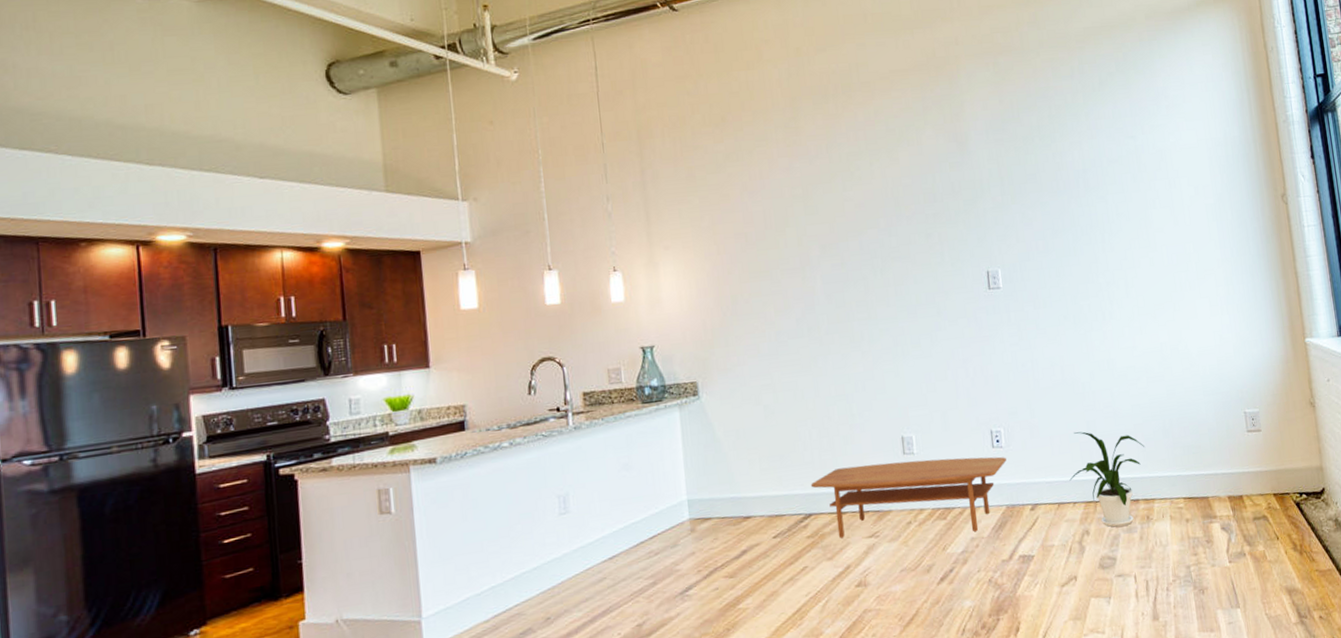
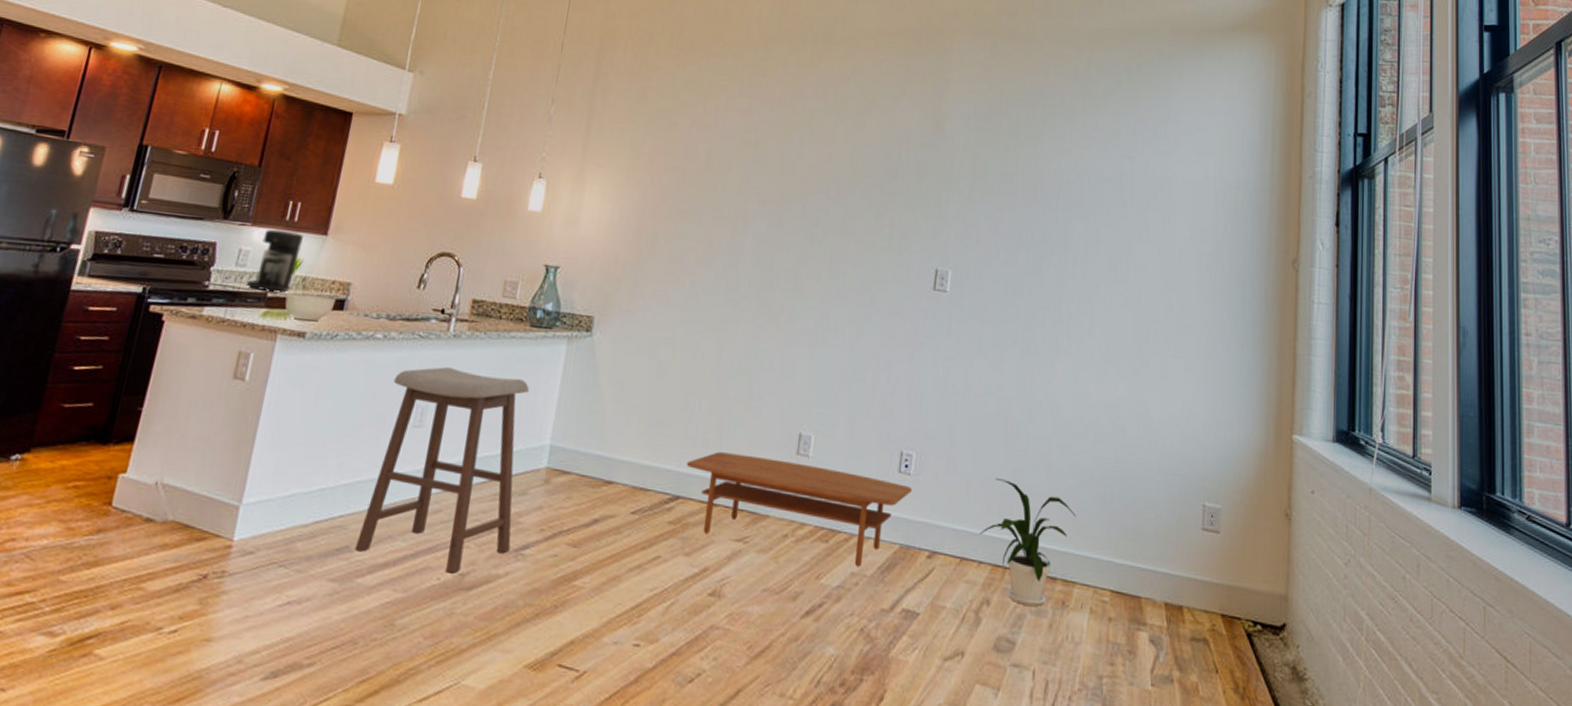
coffee maker: none [367,372,409,432] -> present [247,229,303,293]
bowl: none [406,421,456,449] -> present [284,293,336,322]
bar stool: none [530,450,675,630] -> present [354,367,529,574]

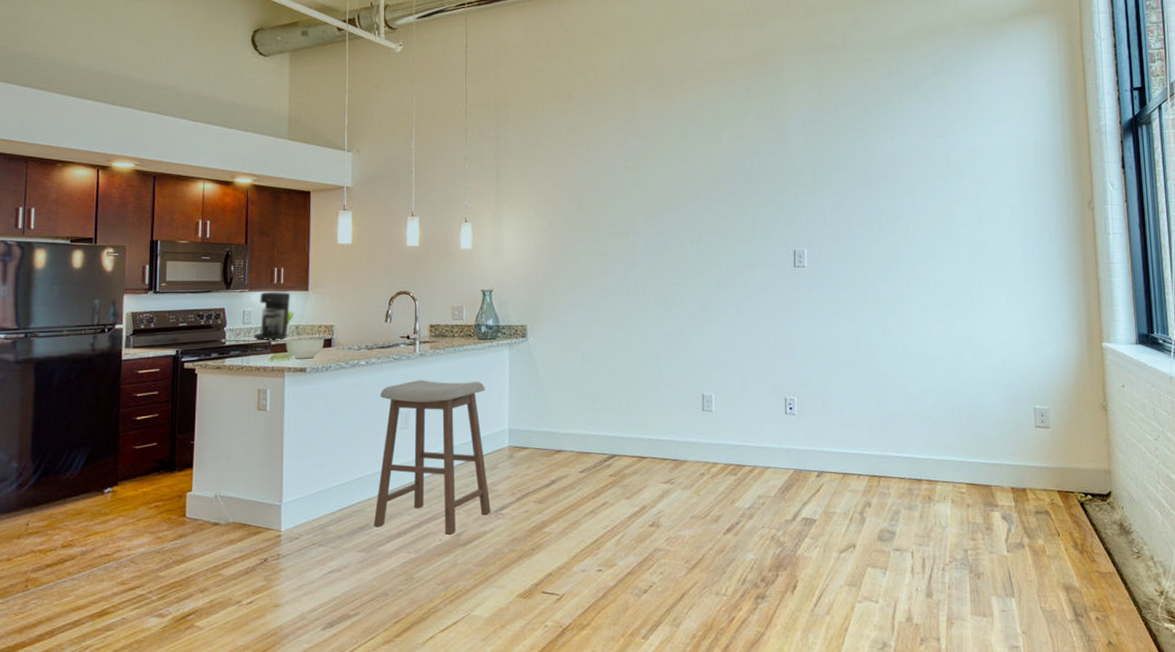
coffee table: present [686,452,912,567] -> none [617,416,797,491]
house plant: present [979,477,1076,606] -> none [856,408,931,503]

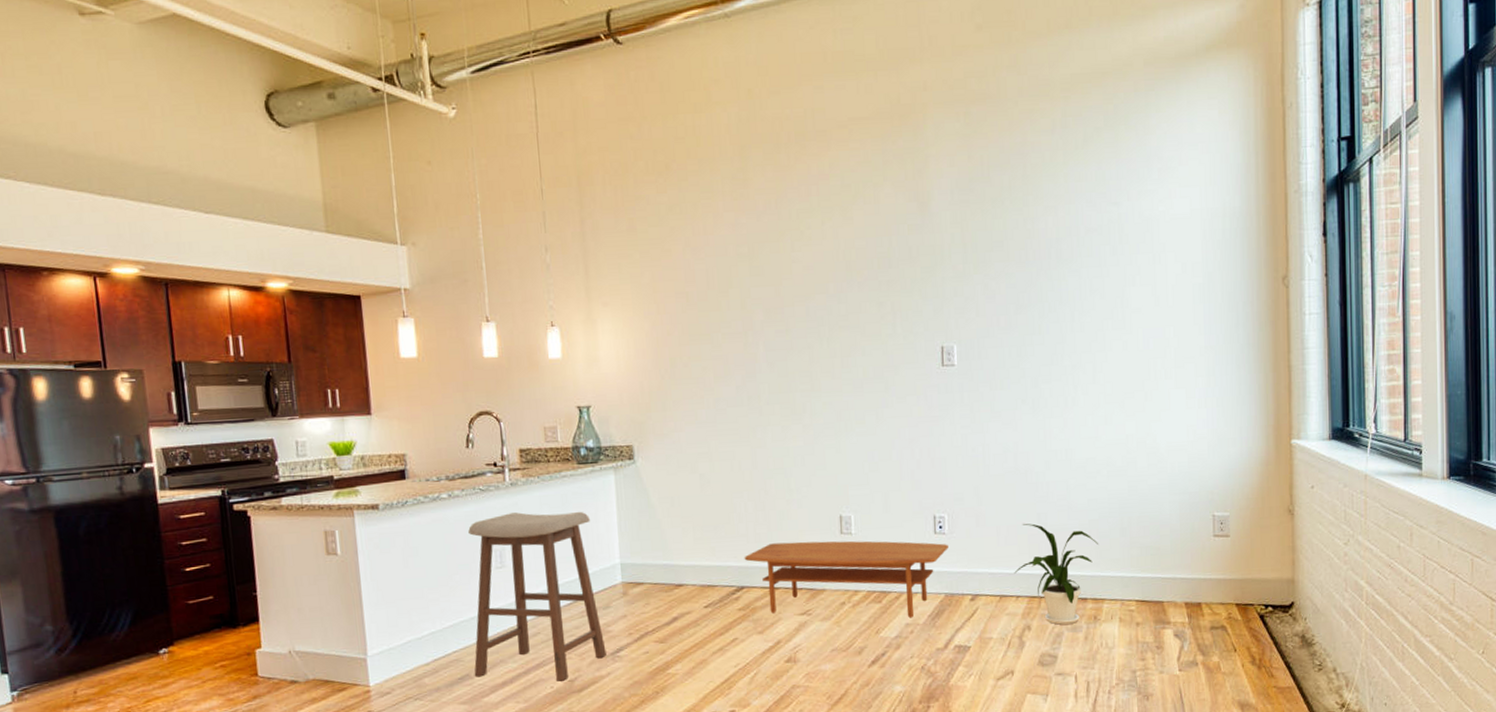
coffee maker: present [254,291,291,341] -> none [313,417,352,475]
bowl: present [285,339,324,359] -> none [350,470,397,495]
coffee table: none [617,416,797,491] -> present [744,541,948,618]
house plant: none [856,408,931,503] -> present [1014,523,1098,625]

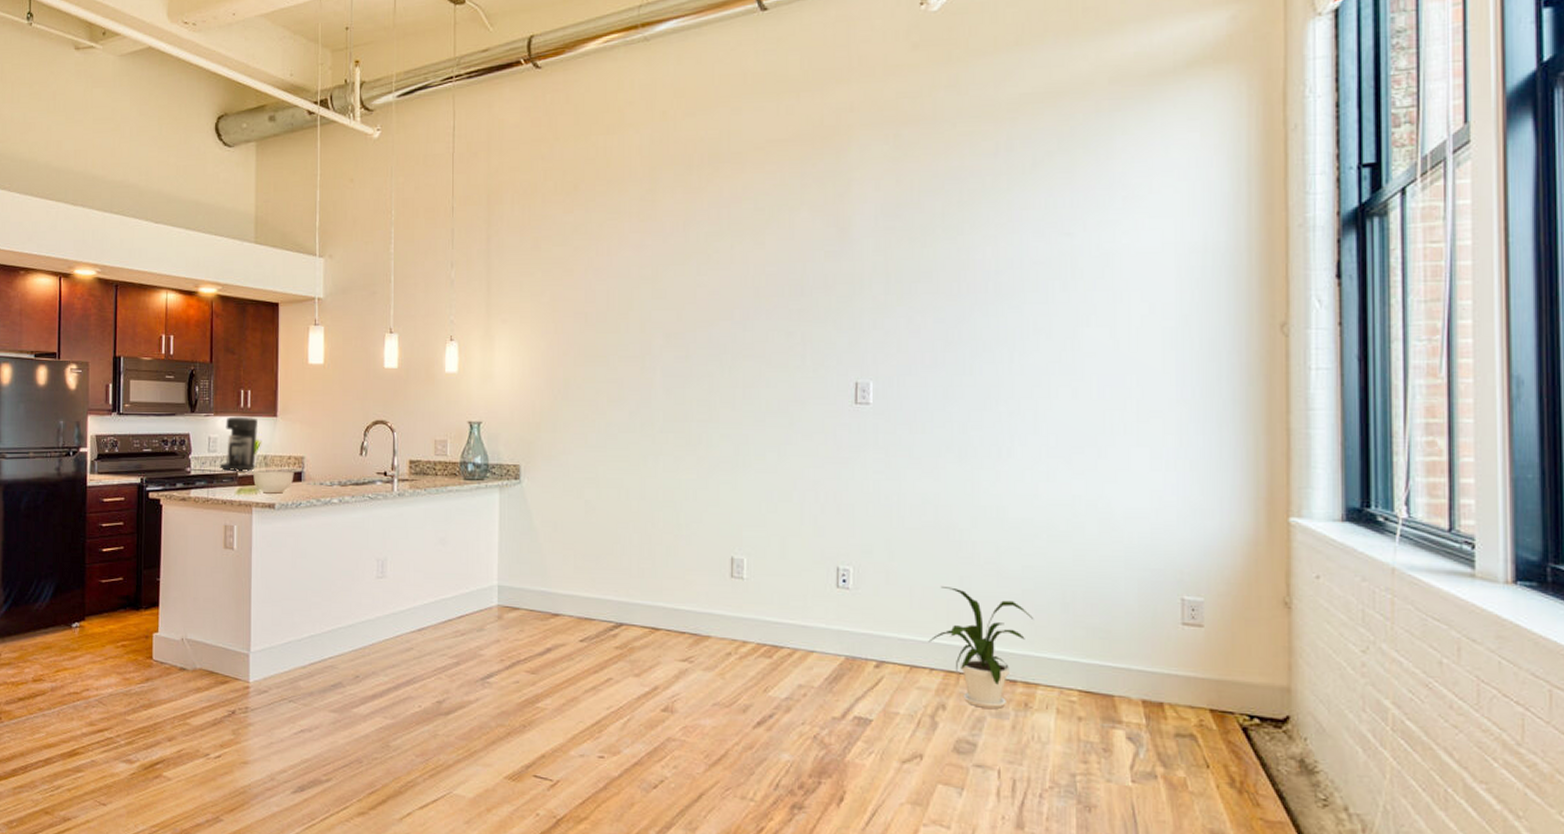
coffee maker: none [313,417,352,475] -> present [221,416,259,472]
bowl: none [350,470,397,495] -> present [252,471,294,494]
bar stool: present [468,511,607,681] -> none [346,523,476,701]
coffee table: present [744,541,948,618] -> none [625,580,852,679]

